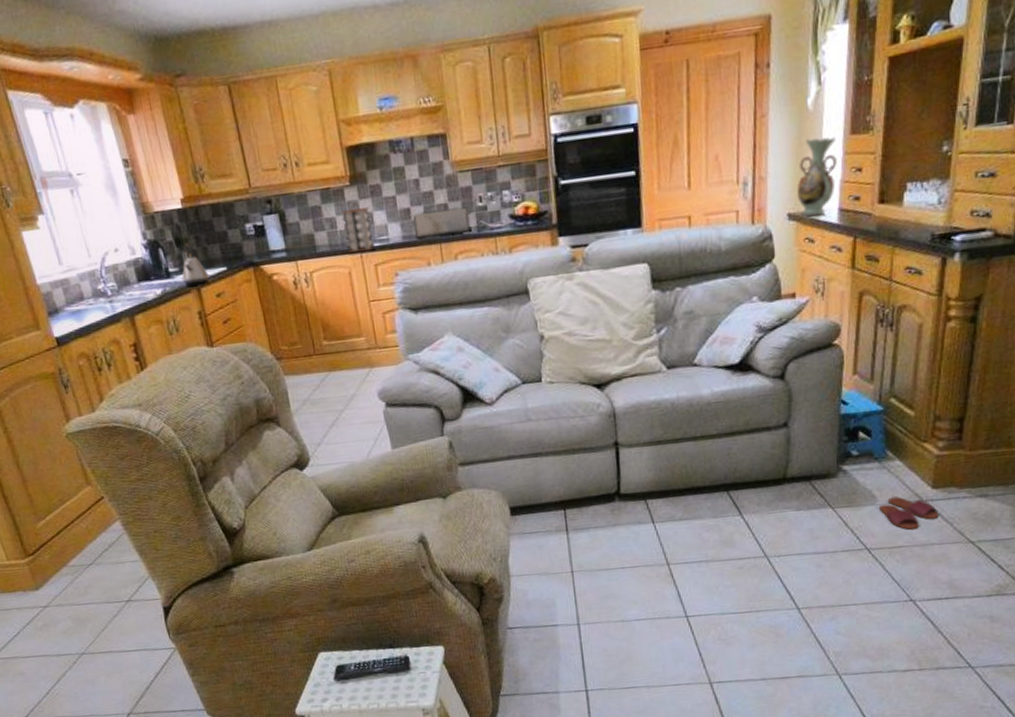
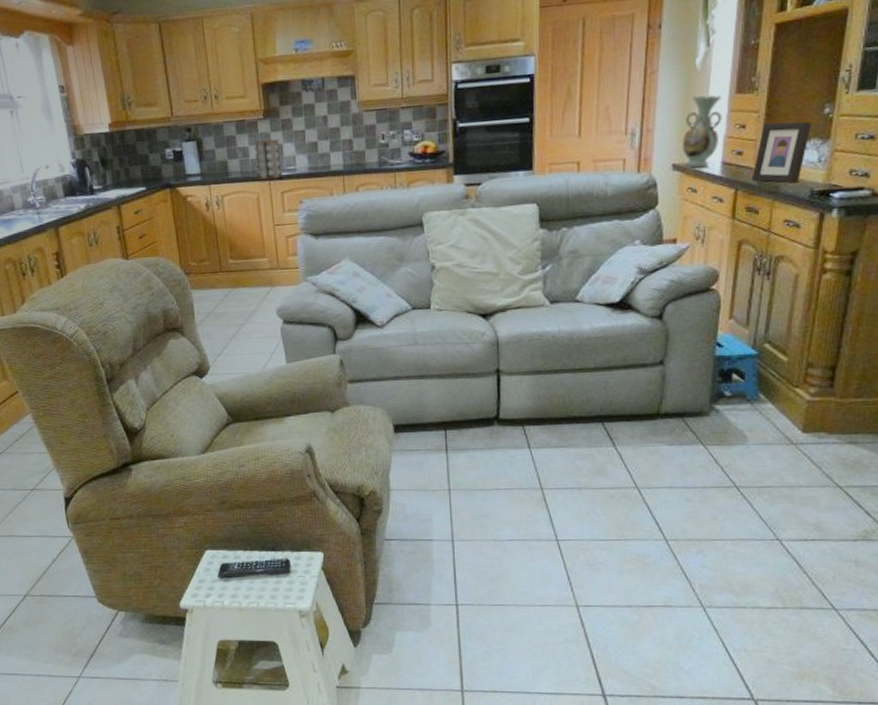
kettle: present [182,243,210,288] -> none [104,164,130,204]
toaster: present [412,207,472,240] -> none [319,143,374,172]
picture frame: none [870,161,931,228] -> present [751,121,812,183]
slippers: present [879,496,939,530] -> none [750,438,808,471]

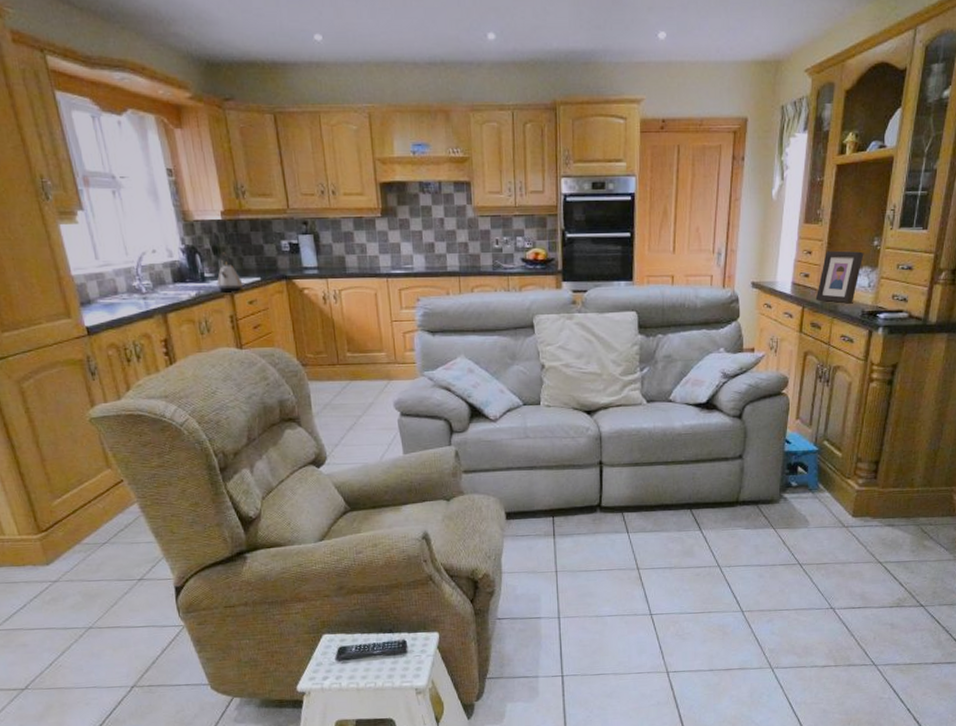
kettle: none [104,164,130,204] -> present [216,252,244,293]
spice rack: present [254,133,283,181] -> none [371,231,401,277]
decorative vase: present [682,95,721,168] -> none [760,223,792,287]

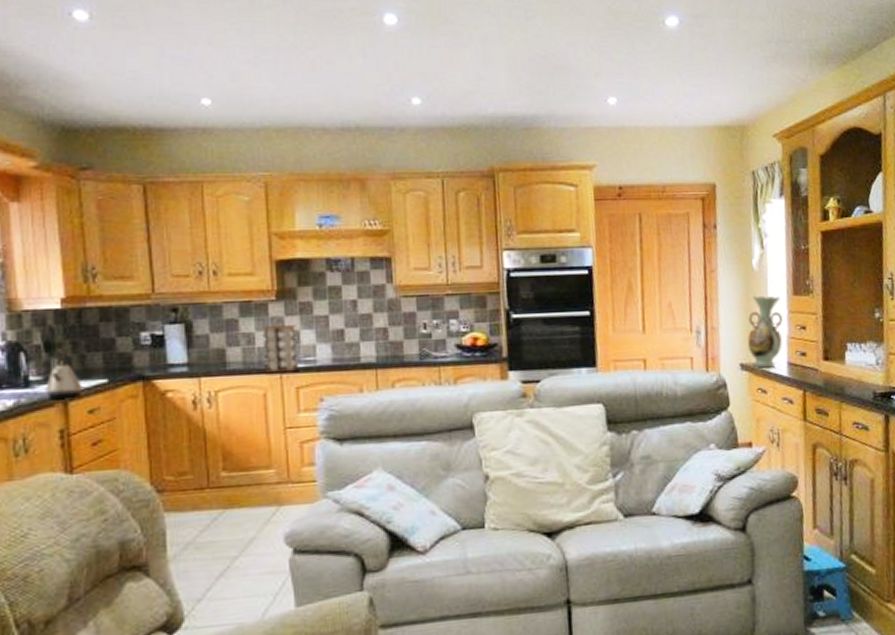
spice rack: none [371,231,401,277] -> present [262,317,299,374]
decorative vase: none [760,223,792,287] -> present [747,295,783,368]
picture frame: present [815,250,864,304] -> none [817,324,866,385]

